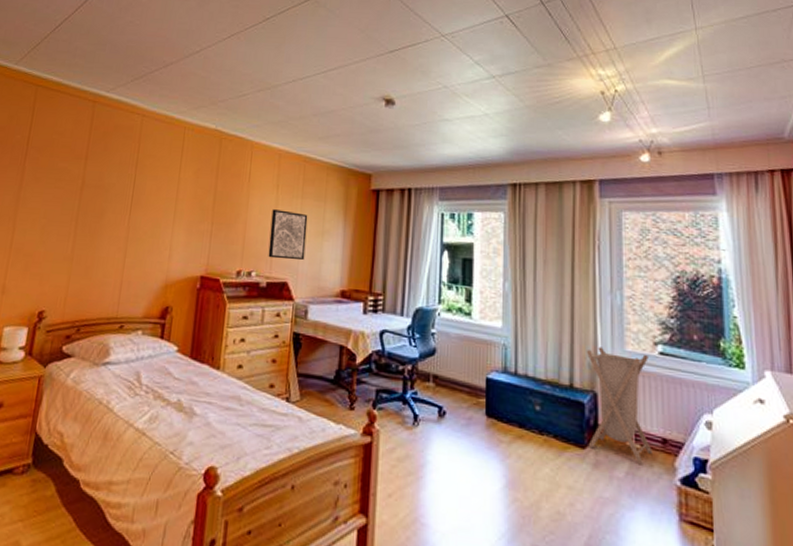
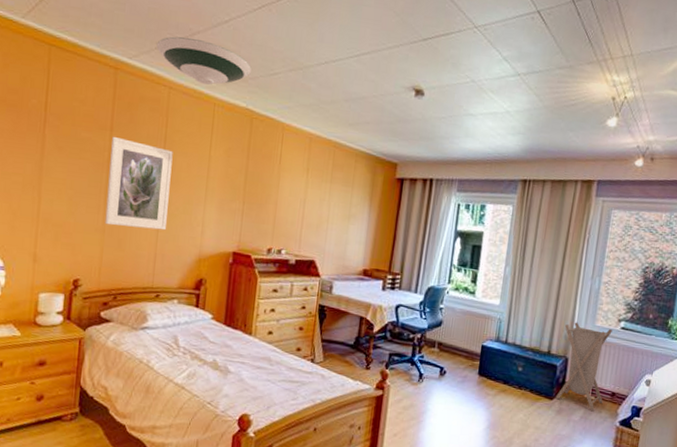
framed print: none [73,165,144,256] -> present [105,137,173,231]
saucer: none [132,68,221,110] -> present [156,36,251,85]
wall art: present [268,209,308,261] -> none [297,192,336,241]

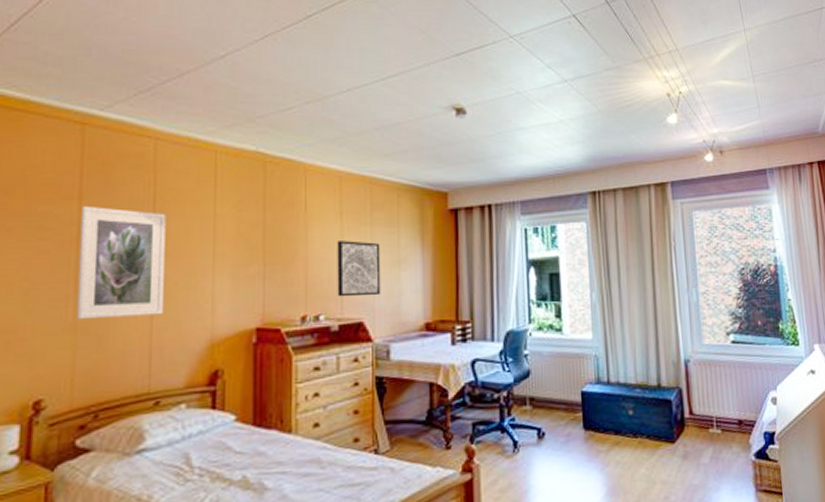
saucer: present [156,36,251,85] -> none [135,78,258,130]
wall art: none [297,192,336,241] -> present [337,241,381,297]
laundry hamper: present [555,322,612,411] -> none [669,344,731,447]

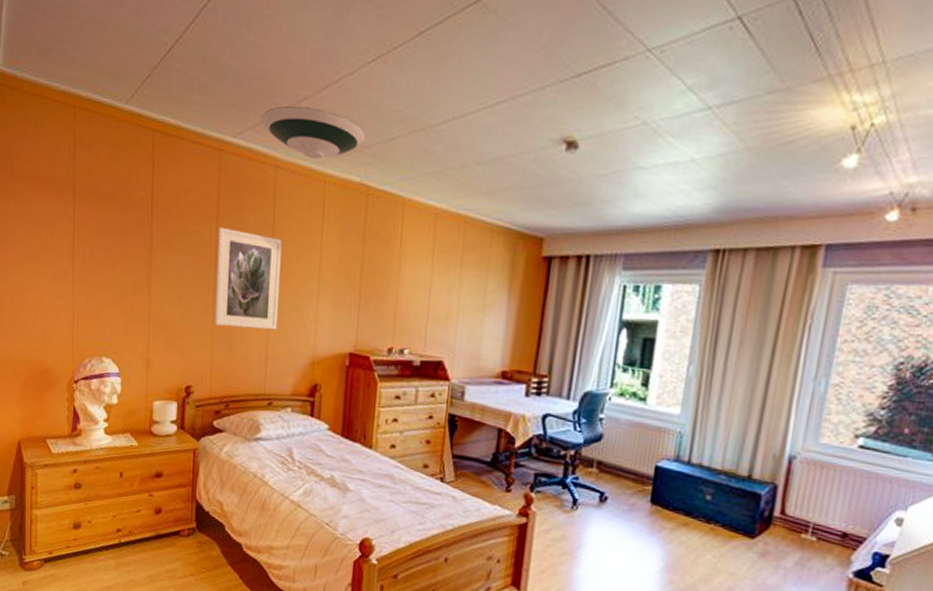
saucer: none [135,78,258,130] -> present [261,105,366,159]
wall art: present [337,241,381,297] -> none [422,279,468,338]

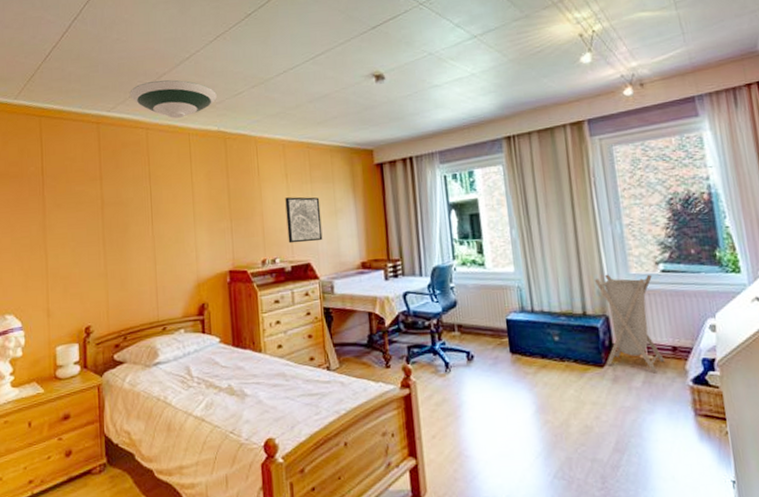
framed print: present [214,228,282,330] -> none [103,184,163,268]
wall art: none [422,279,468,338] -> present [285,197,323,244]
laundry hamper: none [758,437,845,556] -> present [594,274,665,372]

